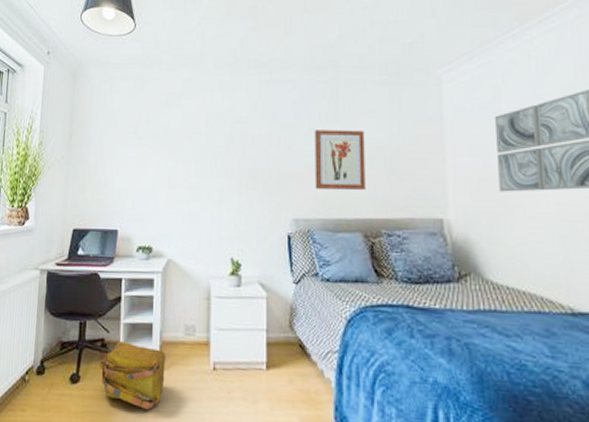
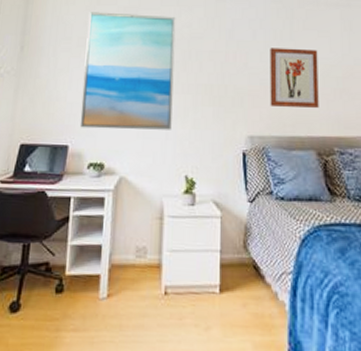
backpack: present [99,341,166,410] -> none [42,265,115,340]
wall art: none [128,99,219,214] -> present [79,12,176,130]

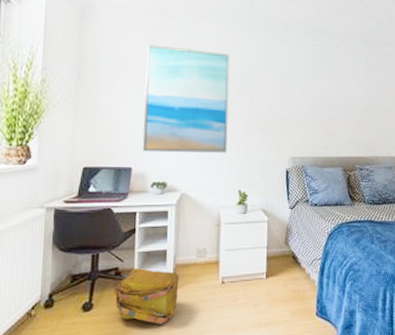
backpack: none [42,265,115,340] -> present [113,268,179,324]
wall art: present [270,48,319,108] -> none [308,85,347,134]

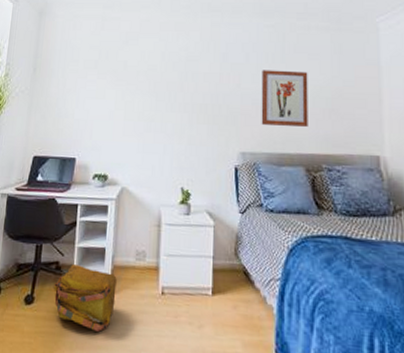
wall art: present [142,44,231,153] -> none [86,37,174,146]
wall art: none [308,85,347,134] -> present [261,70,308,127]

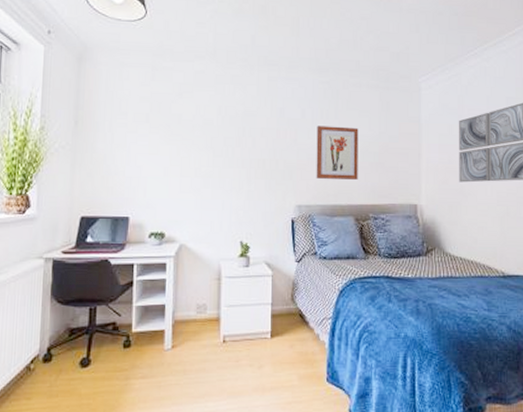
backpack: present [53,264,117,332] -> none [111,324,178,384]

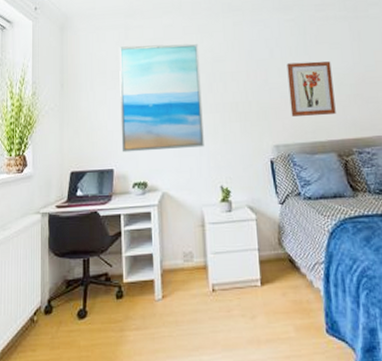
wall art: none [139,88,230,201] -> present [119,43,204,153]

